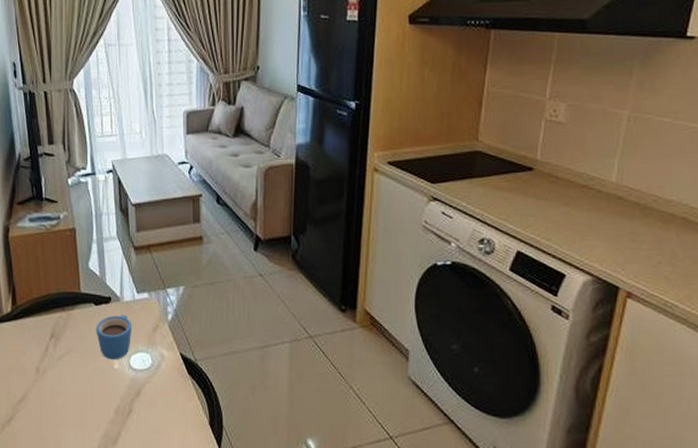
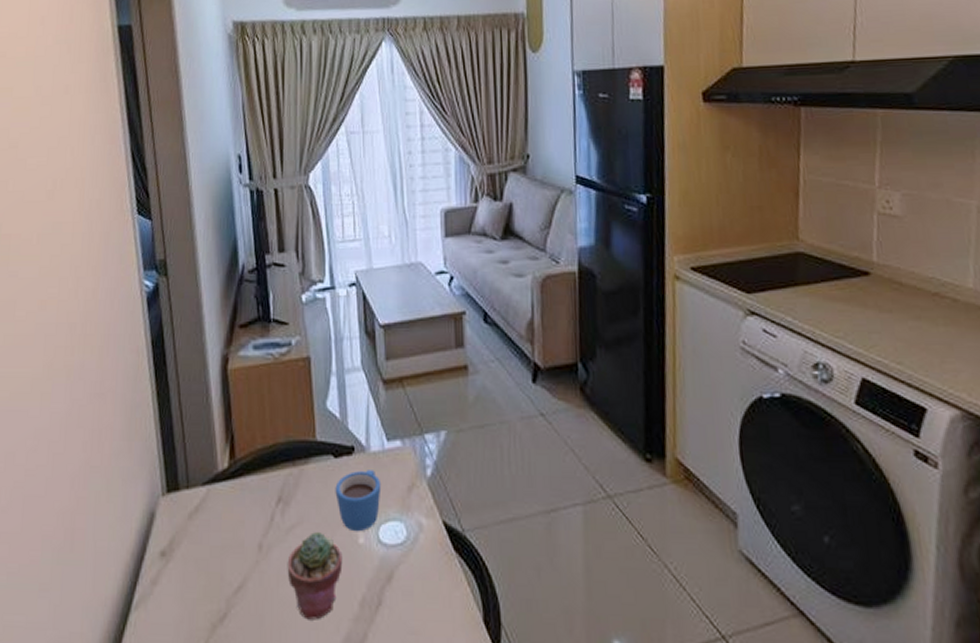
potted succulent: none [59,359,102,422] -> present [287,531,343,620]

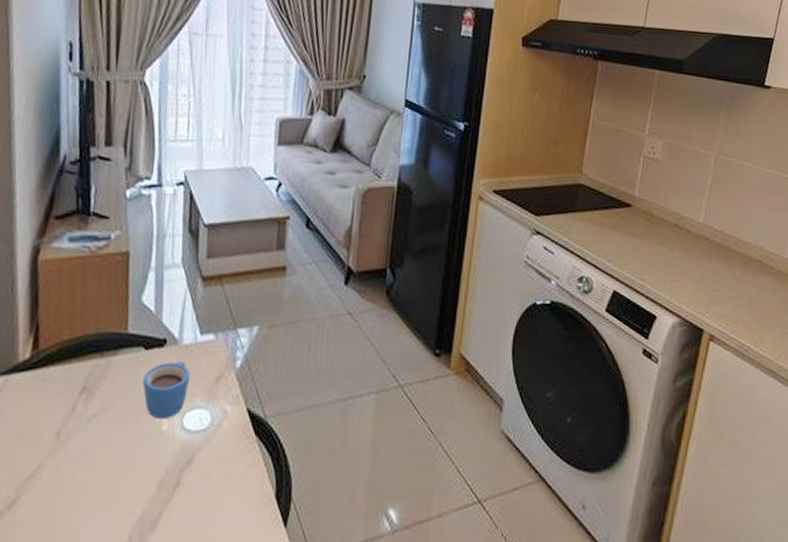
potted succulent: present [287,531,343,620] -> none [85,419,145,503]

